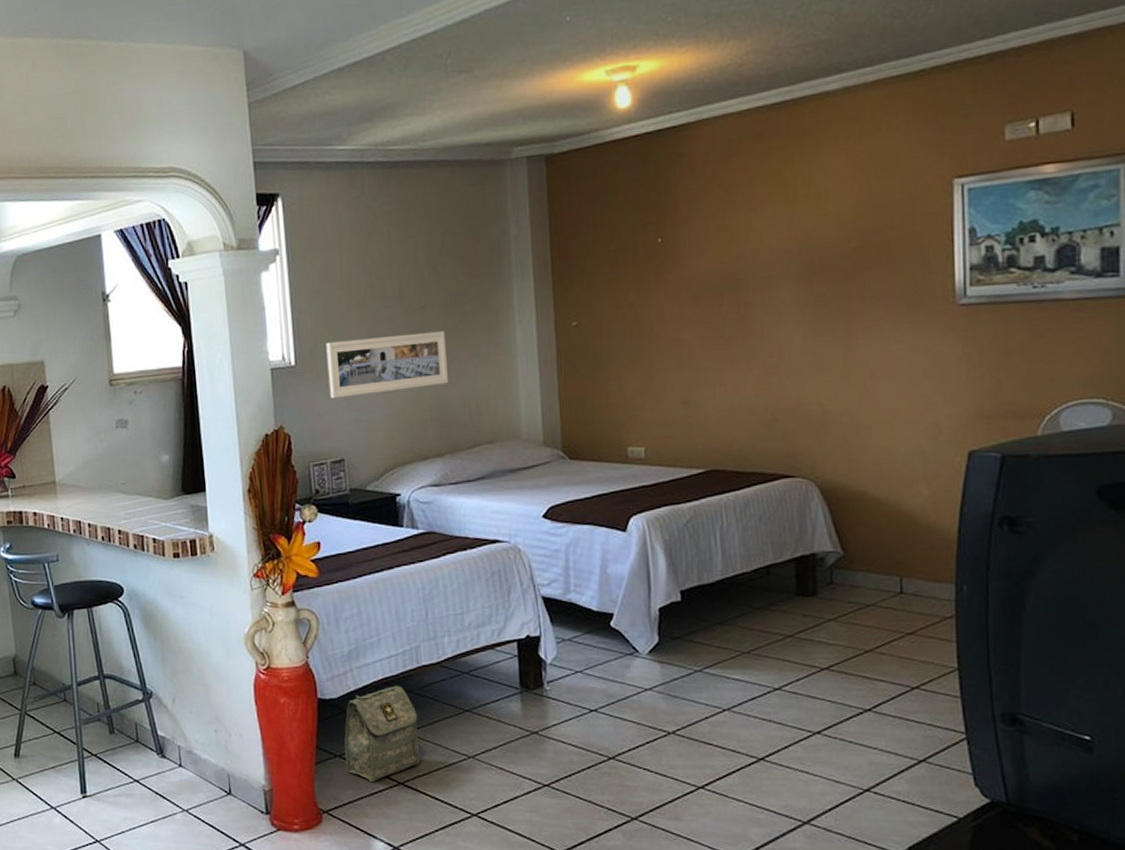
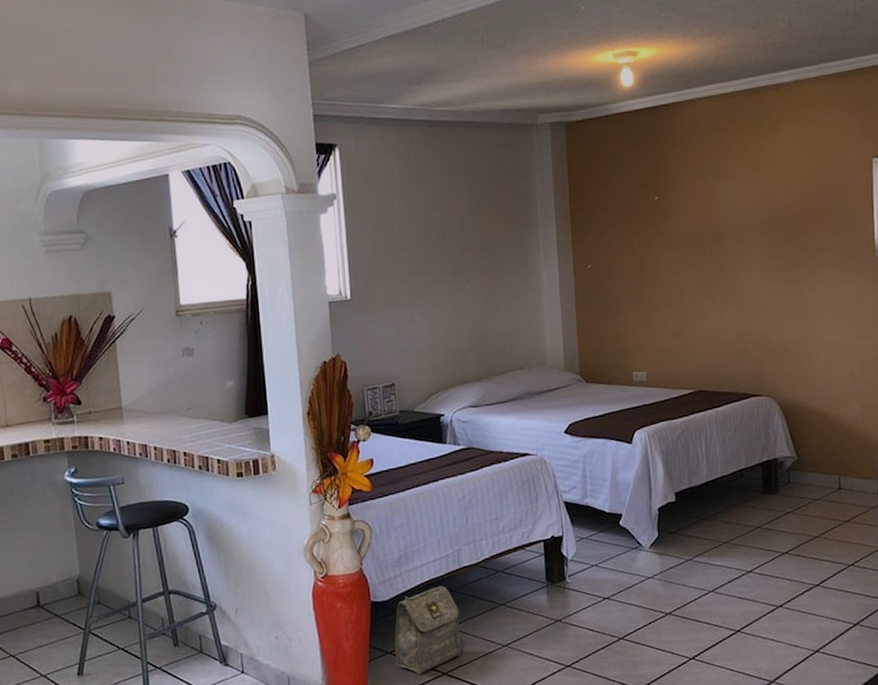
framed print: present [326,331,449,398] -> none [378,270,486,329]

